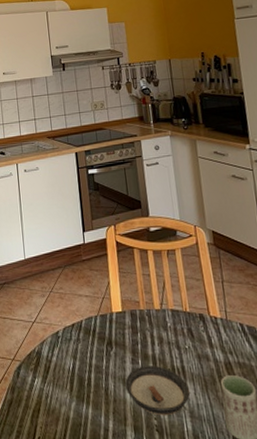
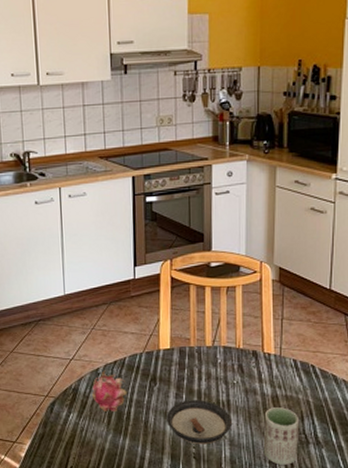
fruit: none [53,332,86,378] -> present [92,369,127,413]

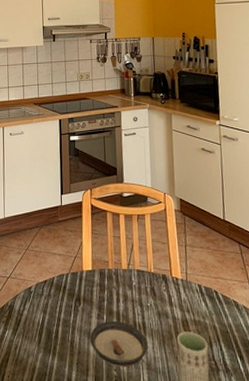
fruit: present [92,369,127,413] -> none [25,288,55,331]

